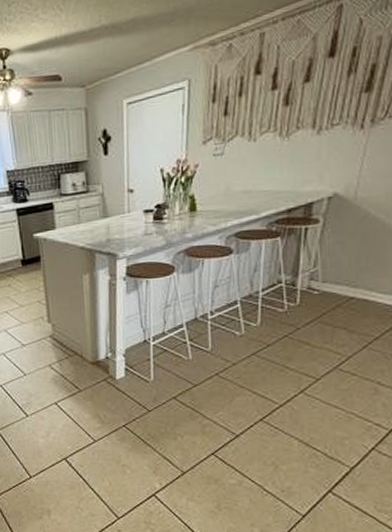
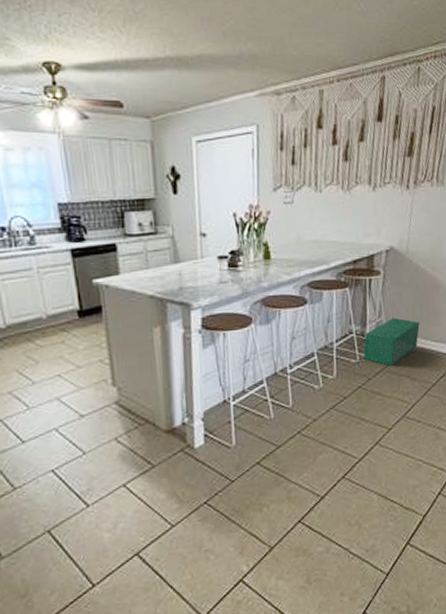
storage bin: none [292,267,364,317] -> present [363,317,420,366]

